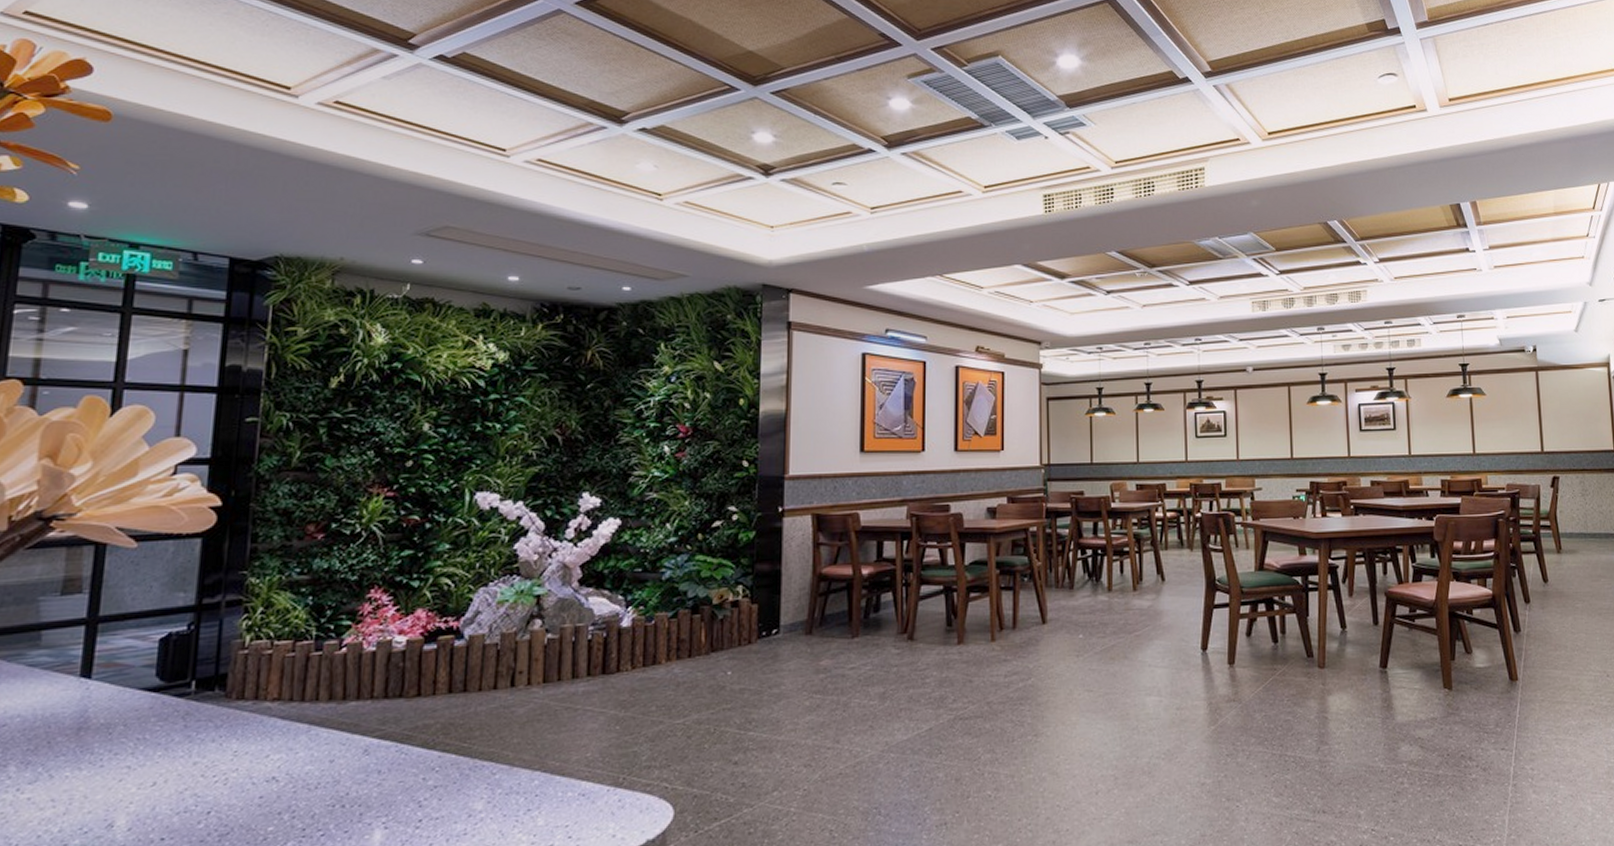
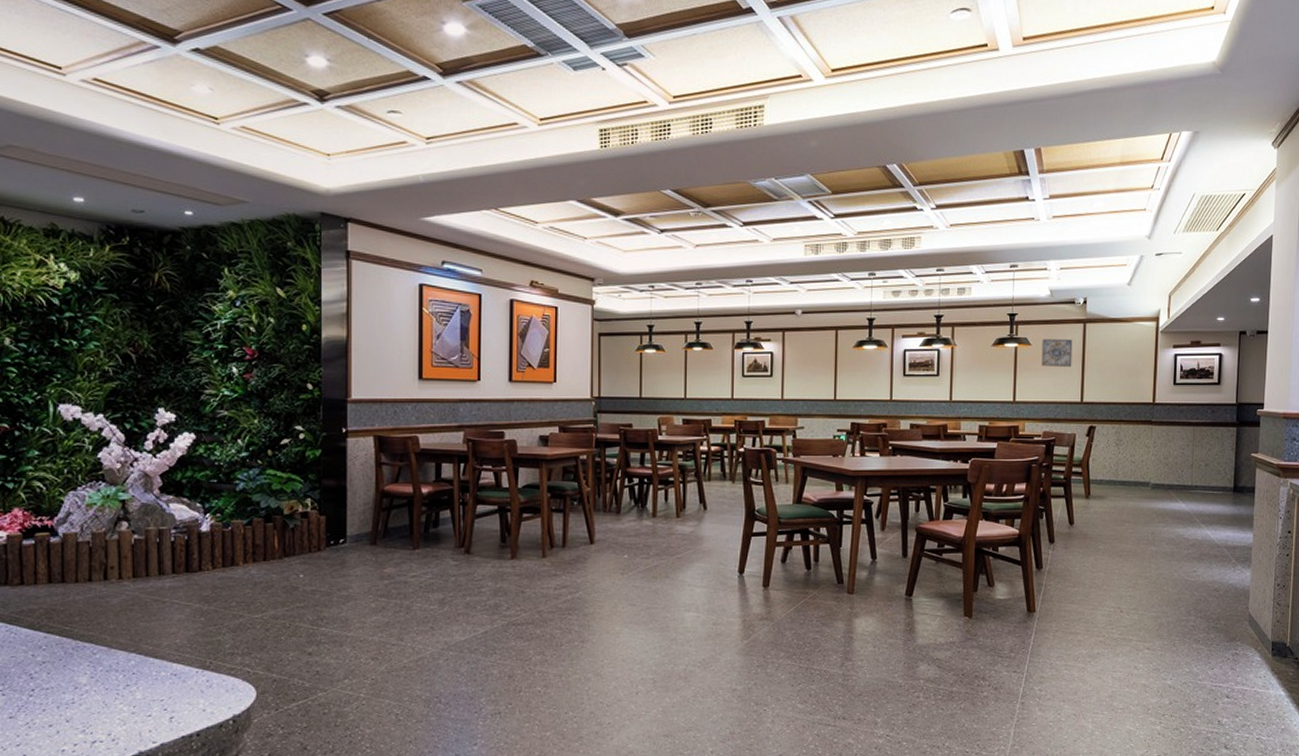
wall art: none [1496,388,1529,417] -> present [1041,339,1073,367]

